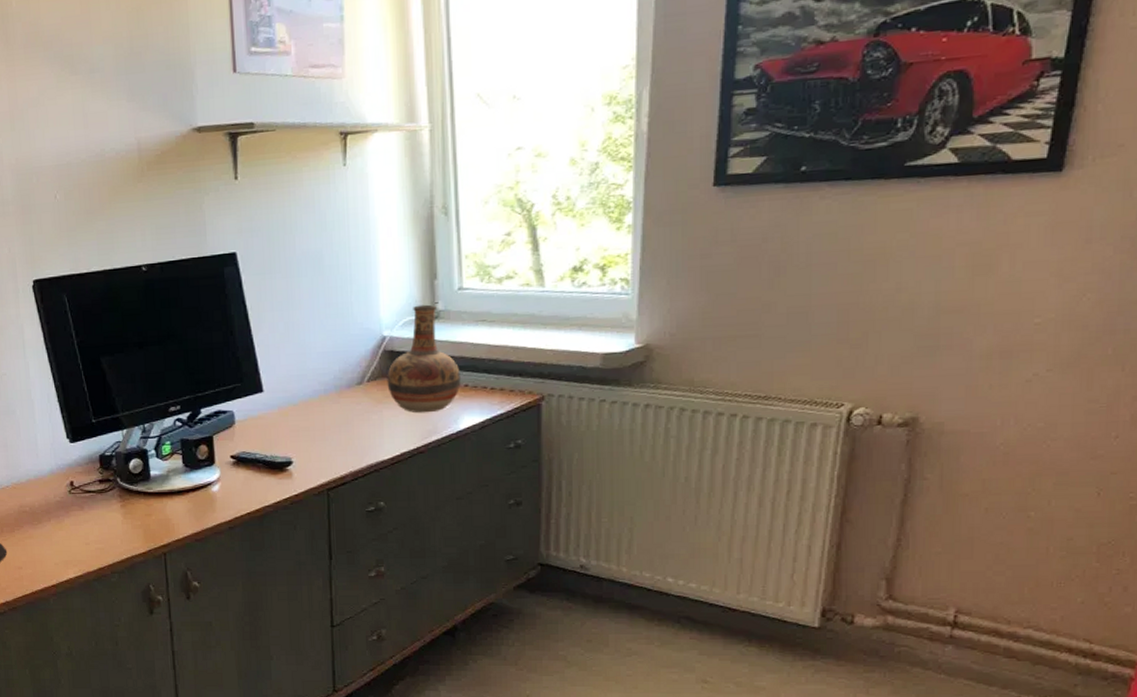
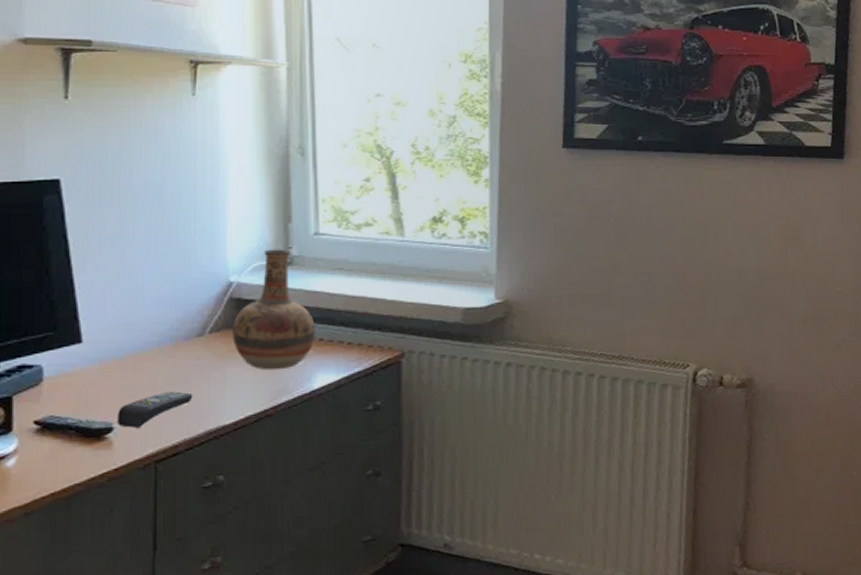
remote control: none [295,431,356,462] -> present [118,391,193,428]

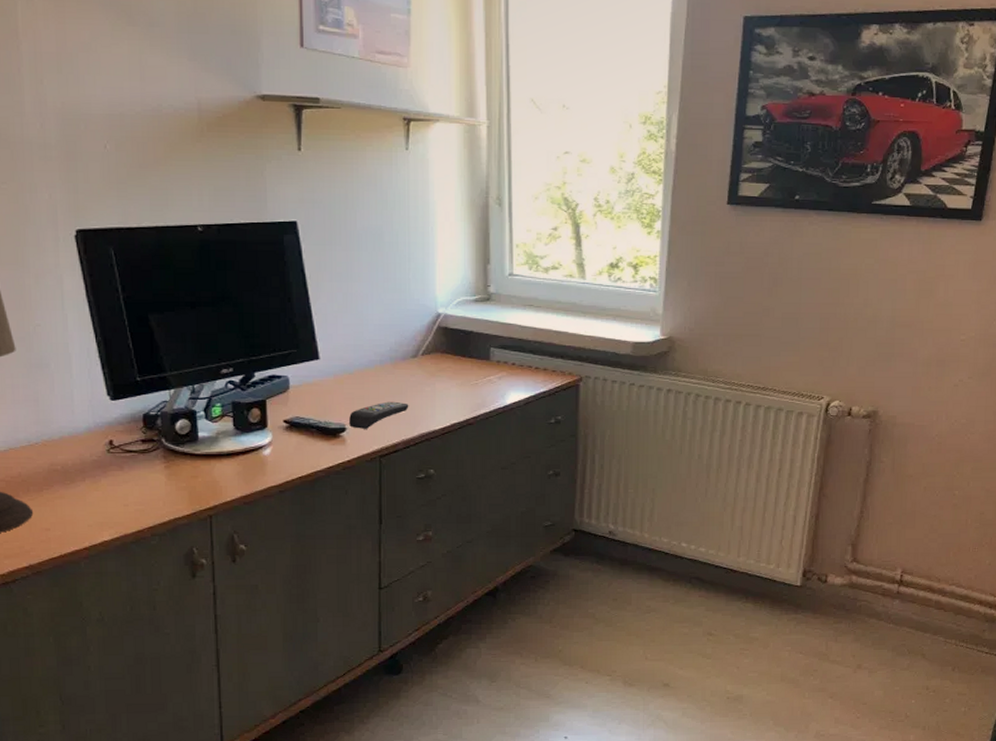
vase: present [232,249,315,370] -> none [440,286,508,388]

